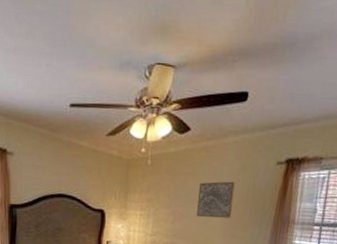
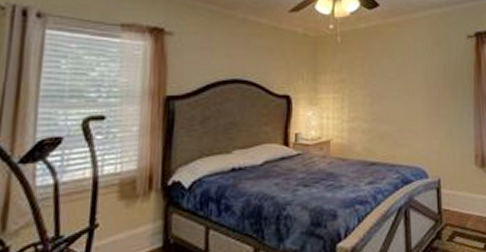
wall art: present [196,181,236,218] -> none [394,56,433,96]

